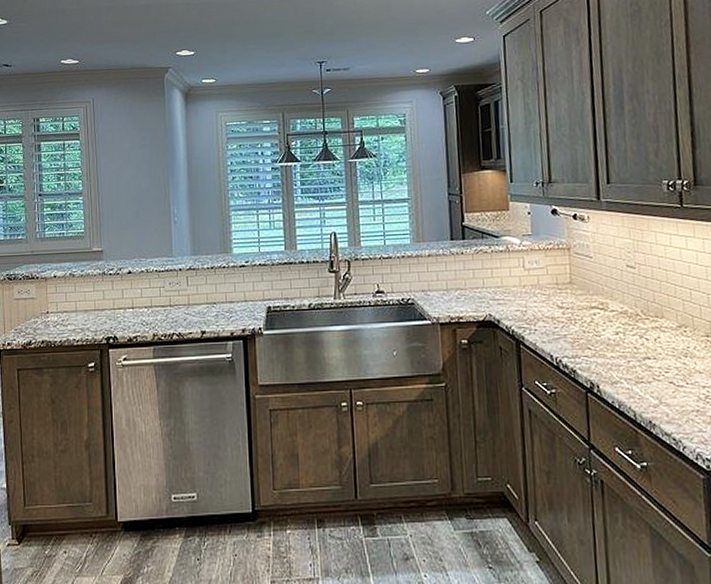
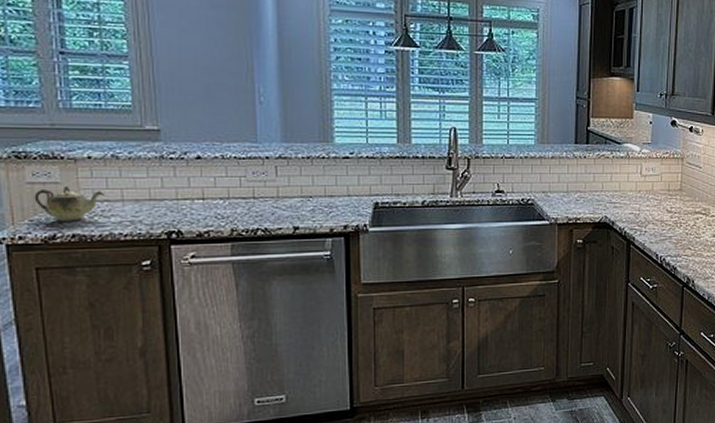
teapot: none [19,301,64,330] -> present [34,187,104,221]

